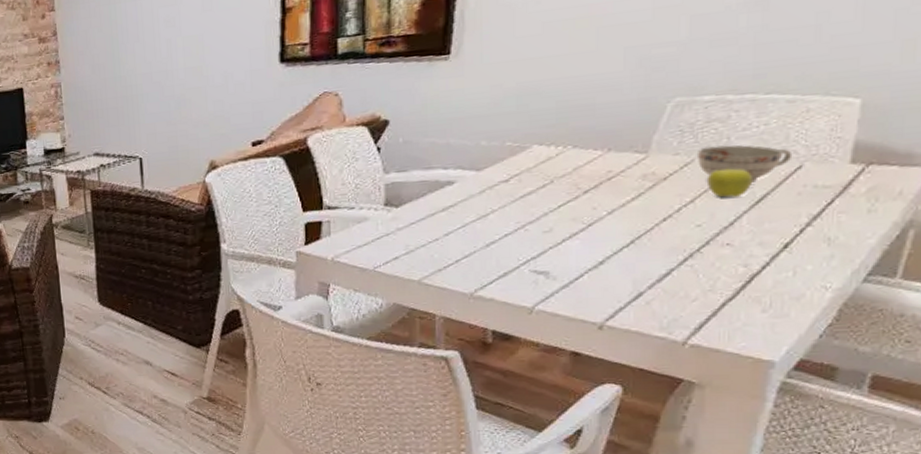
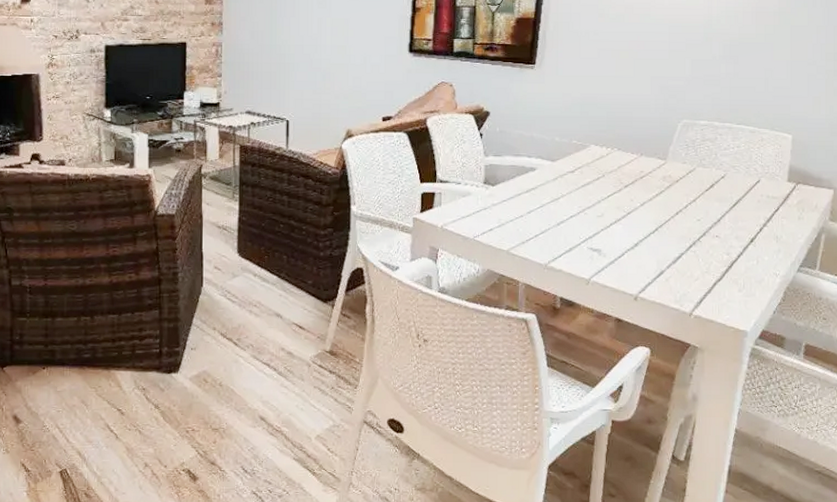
teacup: present [698,145,793,183] -> none [697,159,754,190]
fruit: present [706,167,753,198] -> none [703,176,731,200]

